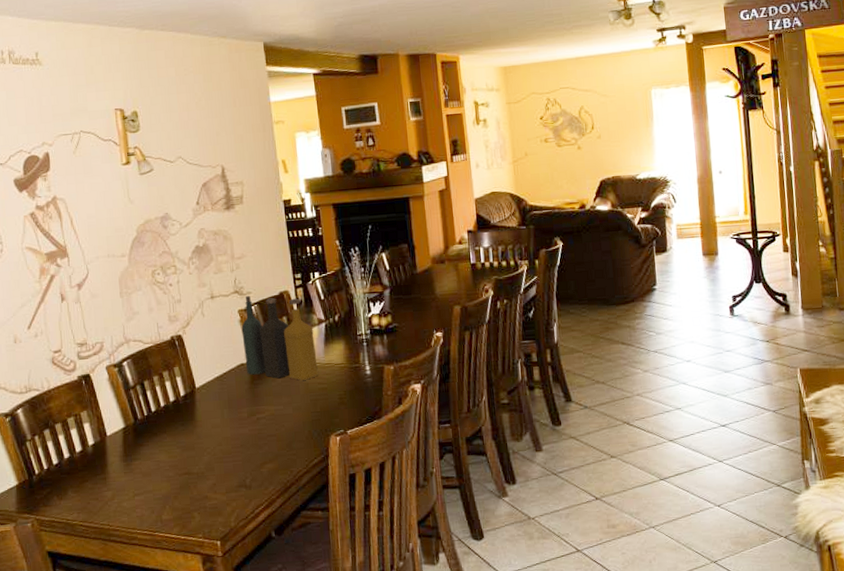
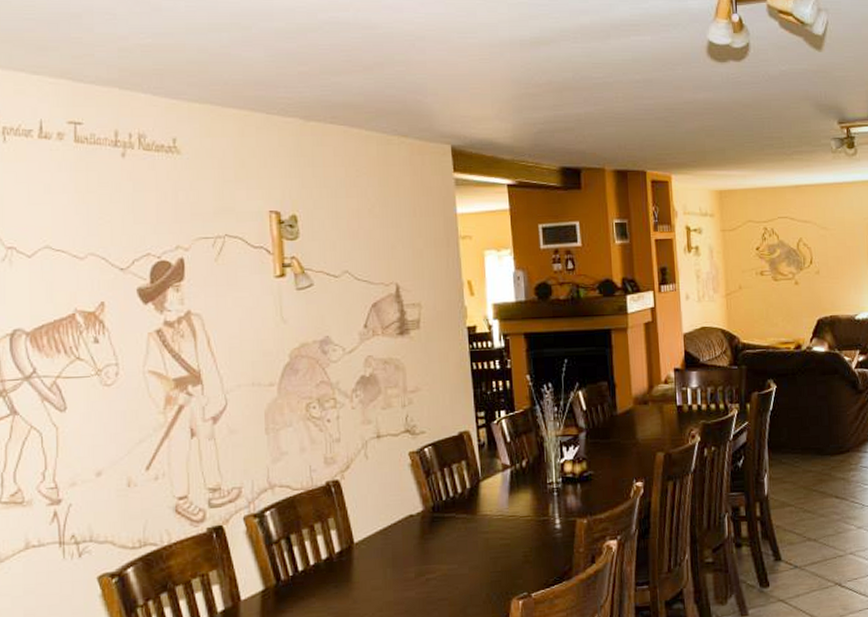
bottle: present [241,295,319,380] -> none [412,435,502,535]

